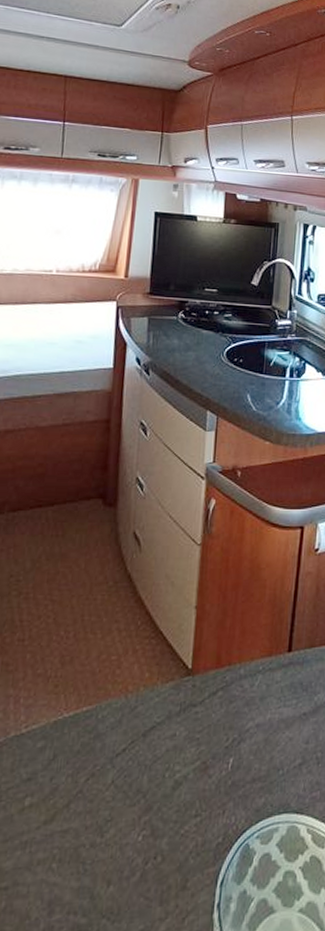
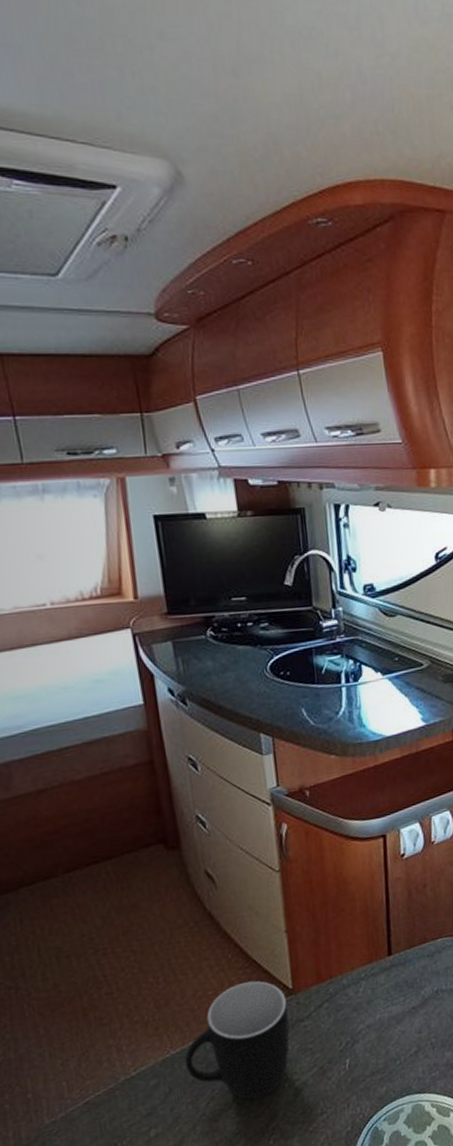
mug: none [75,653,184,786] -> present [185,981,290,1100]

